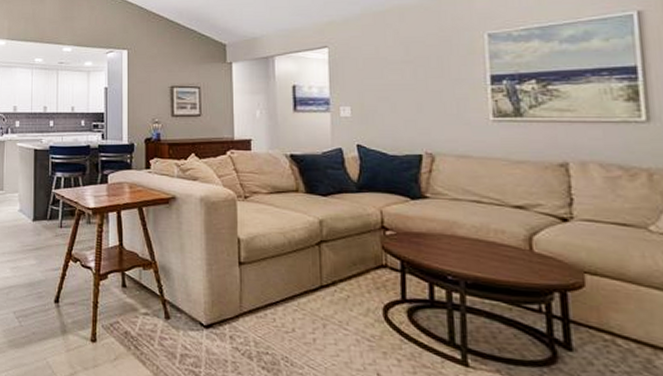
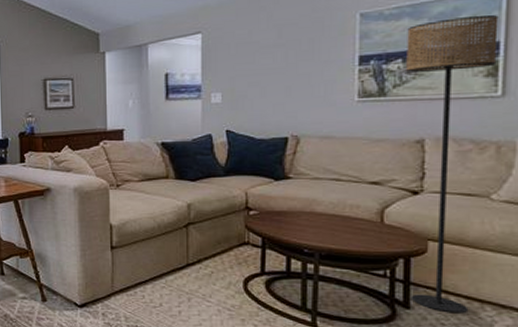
floor lamp: none [538,39,639,360] -> present [406,14,499,314]

